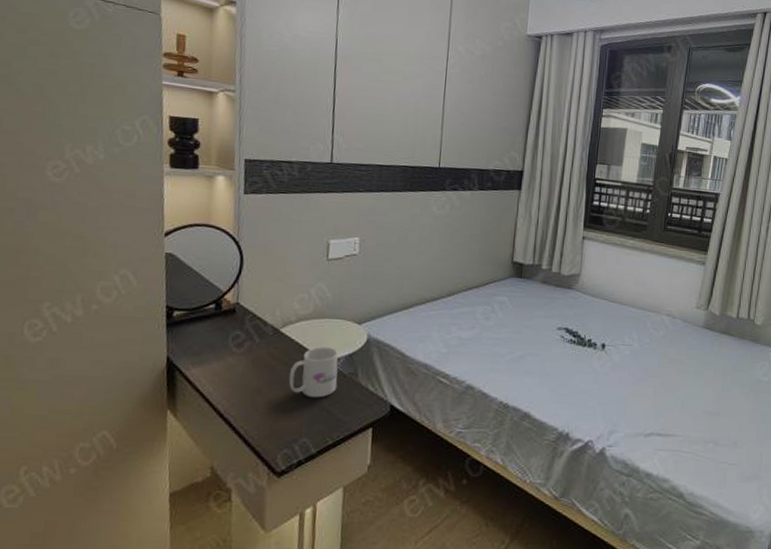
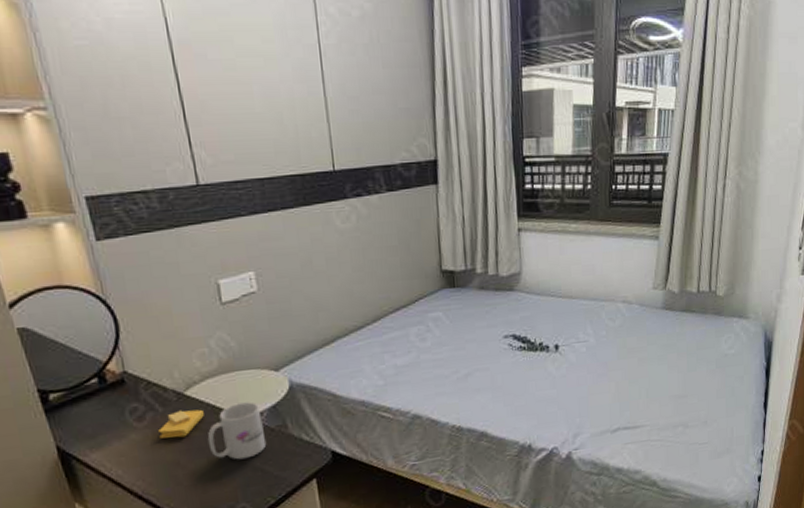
sticky notes: none [250,344,292,369] -> present [157,409,204,439]

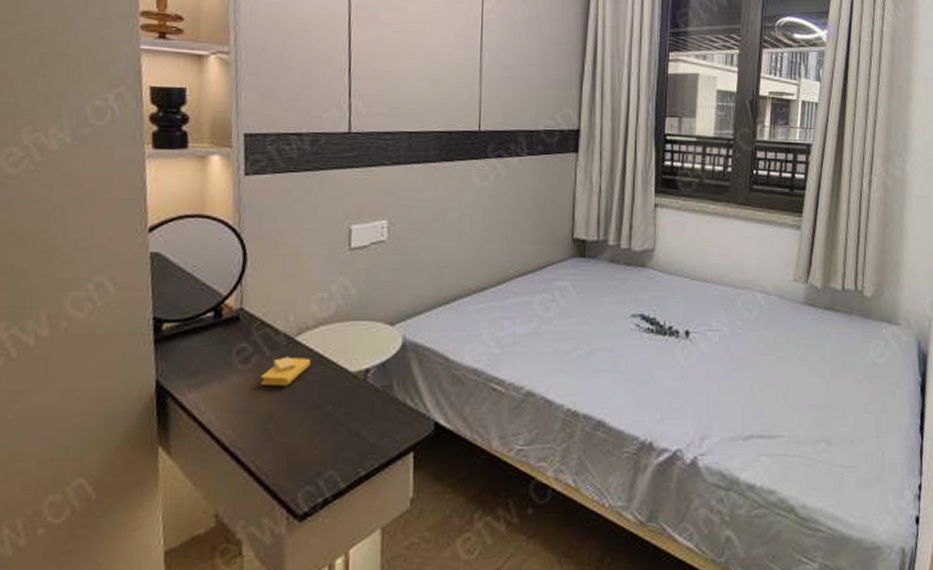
mug: present [207,402,267,460] -> none [308,356,369,420]

